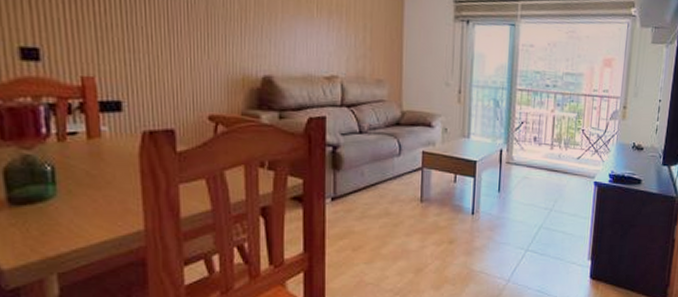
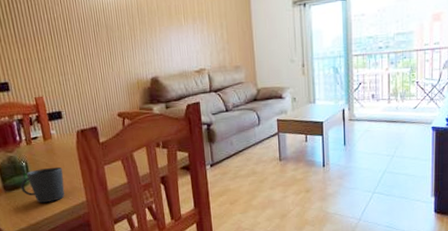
cup: none [38,177,113,228] -> present [20,166,65,203]

